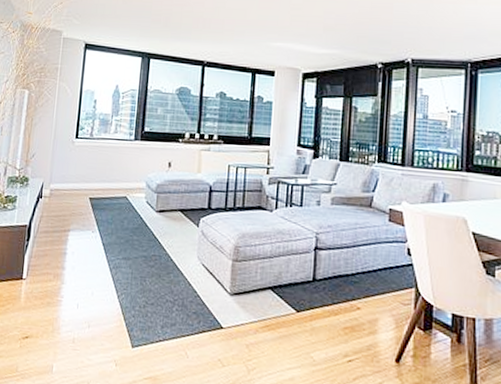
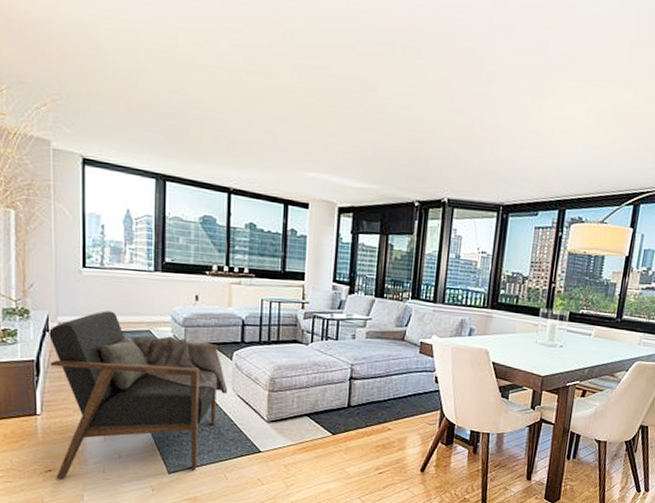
armchair: none [31,178,193,348] -> present [49,310,228,480]

